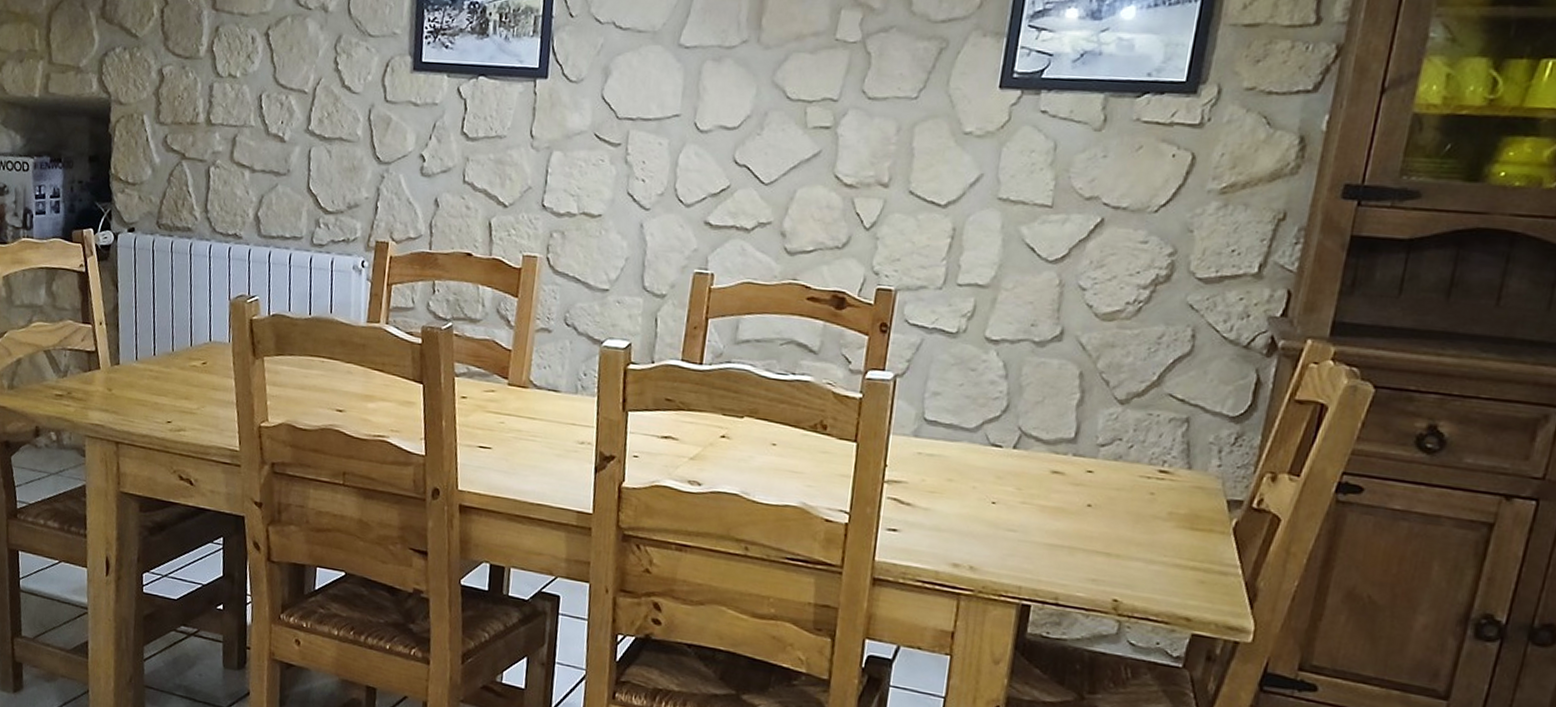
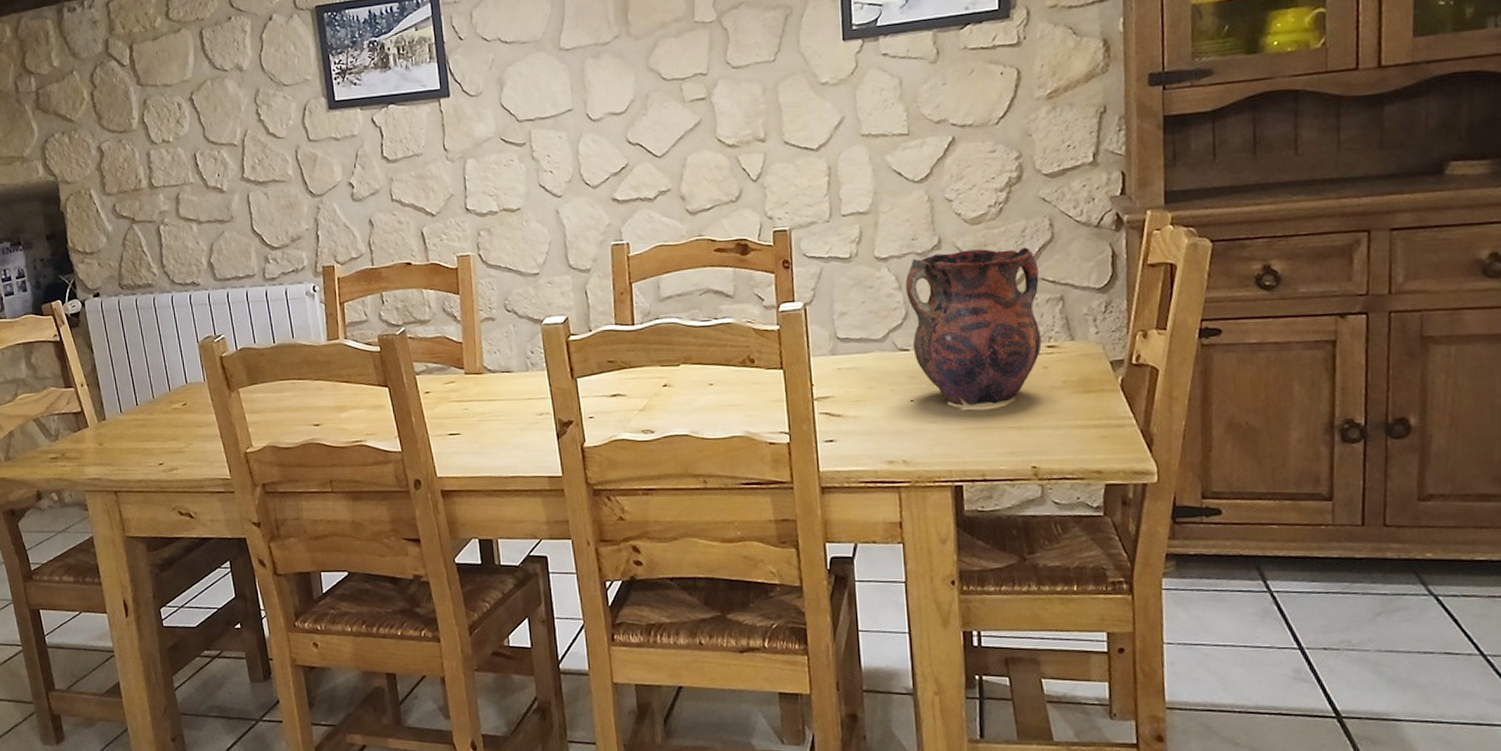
vase: none [1006,346,1169,524] -> present [906,247,1042,406]

